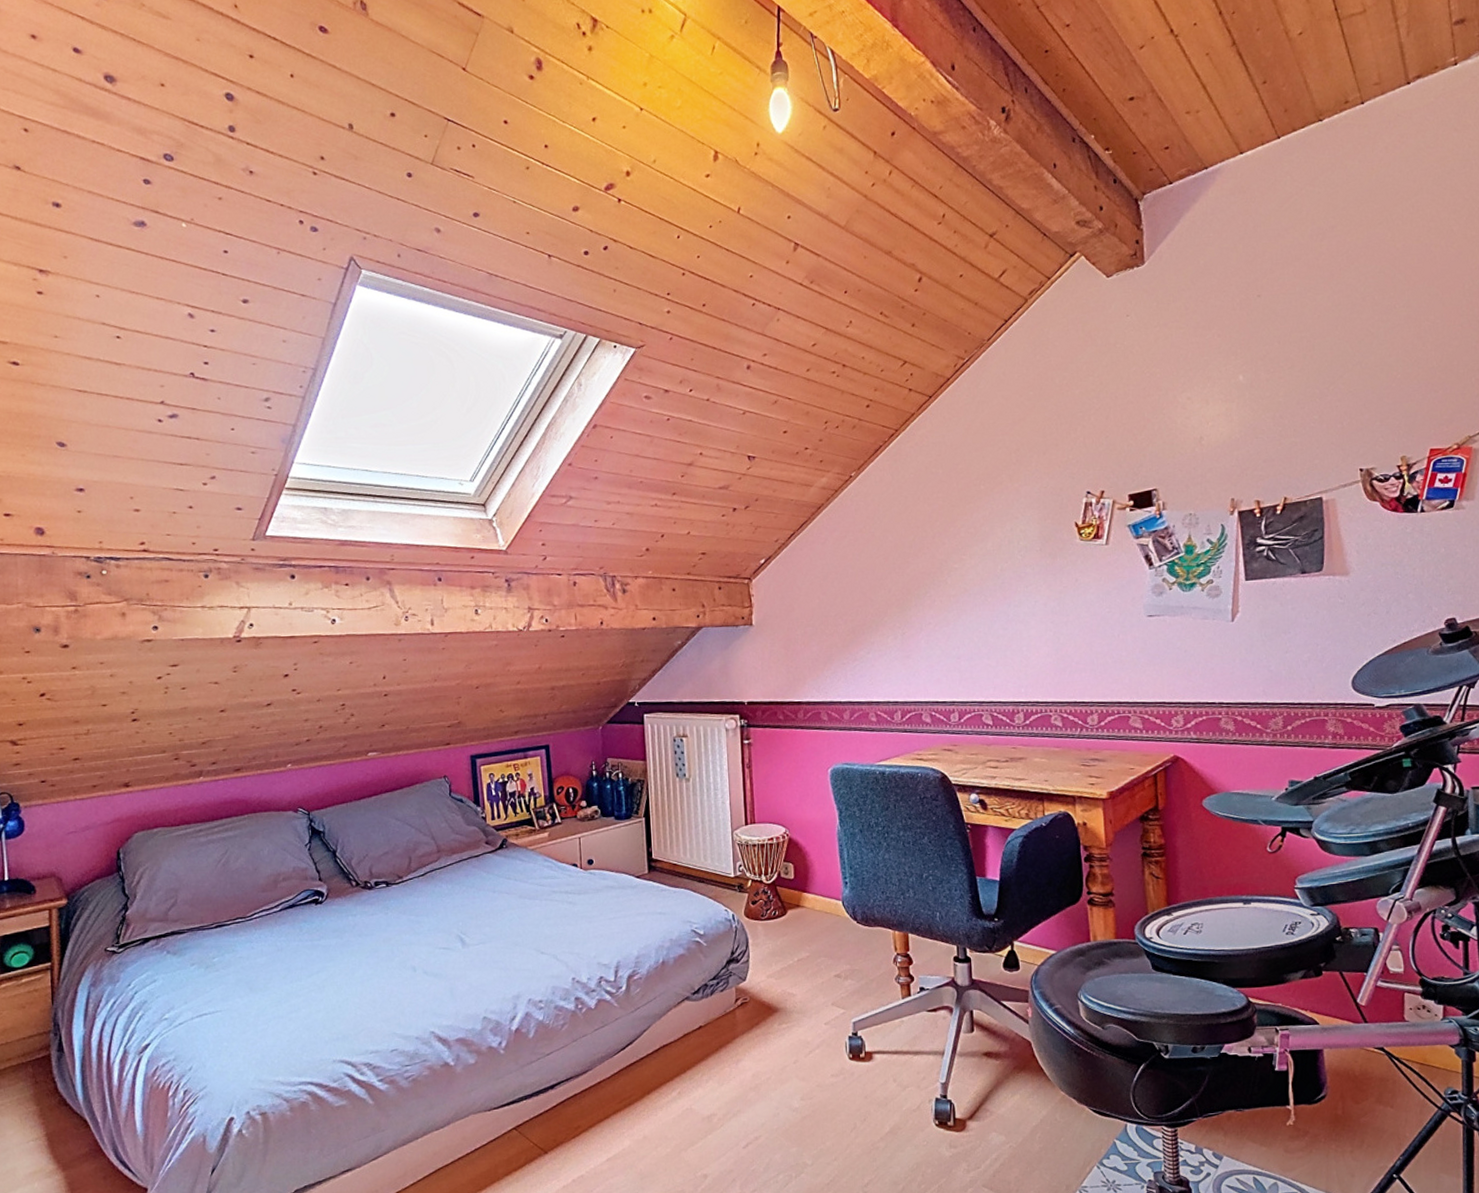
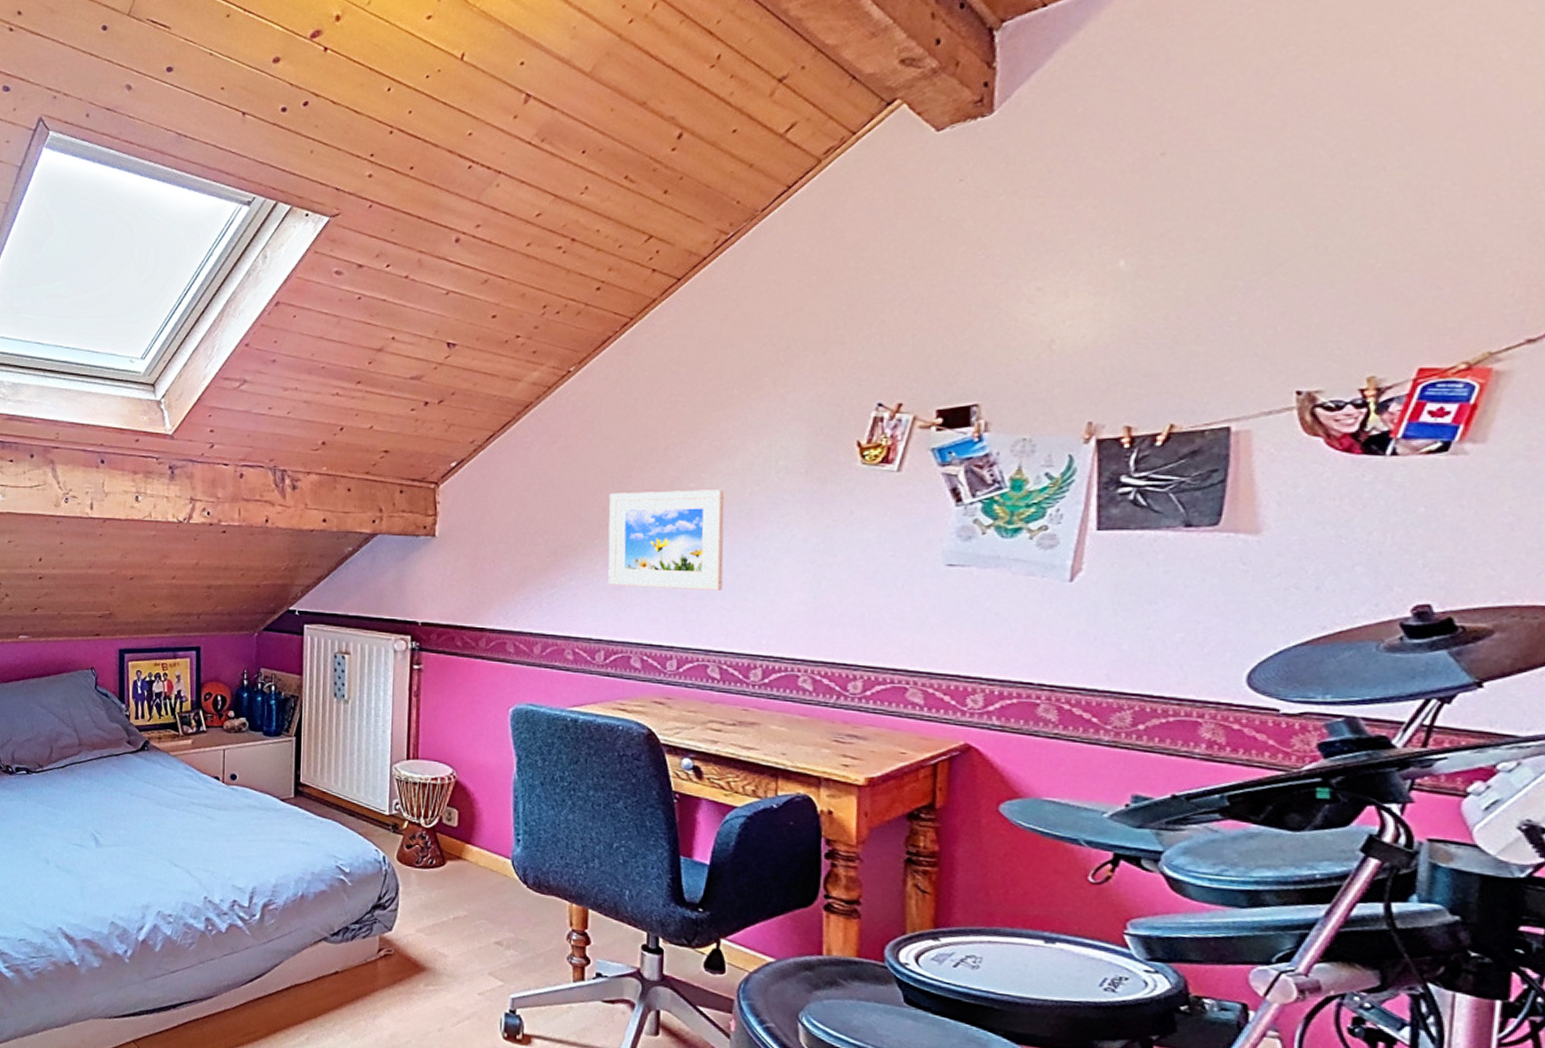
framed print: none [892,568,988,655] -> present [608,490,725,592]

